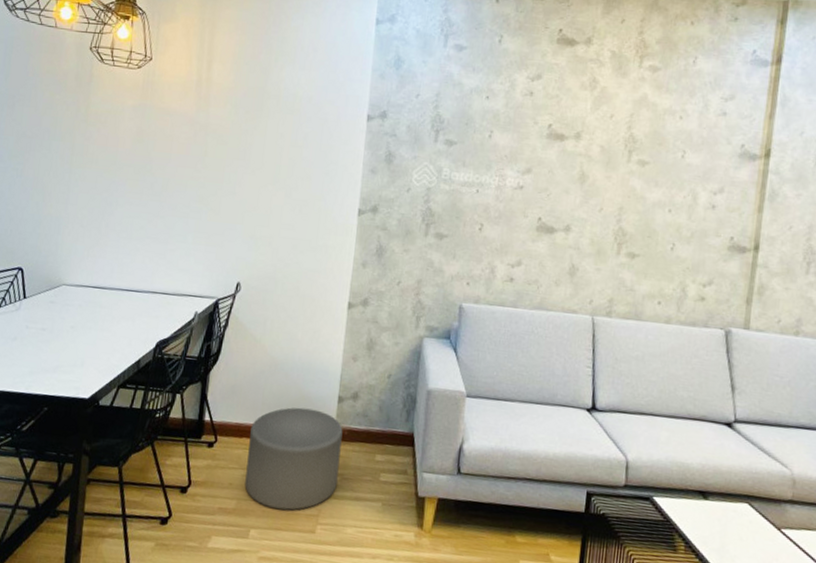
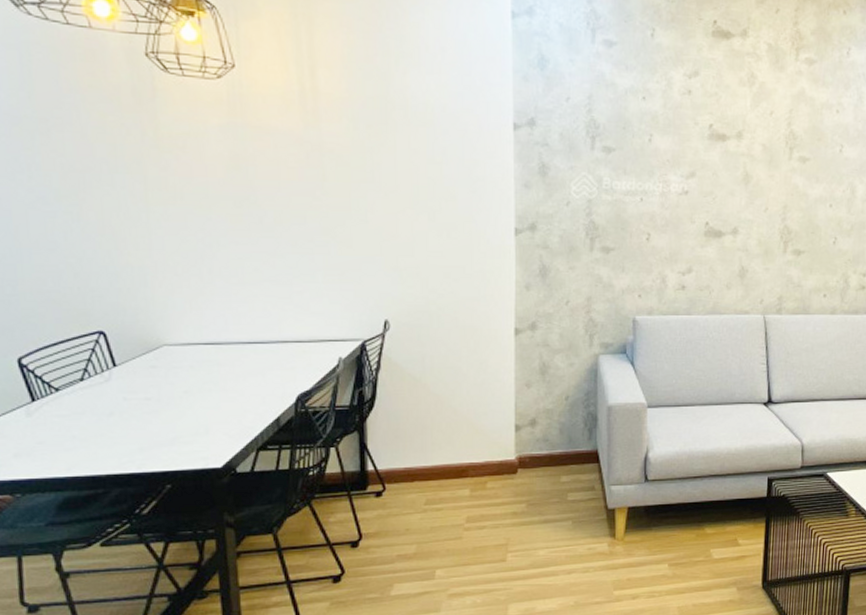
pouf: present [245,407,343,510] -> none [422,442,524,546]

